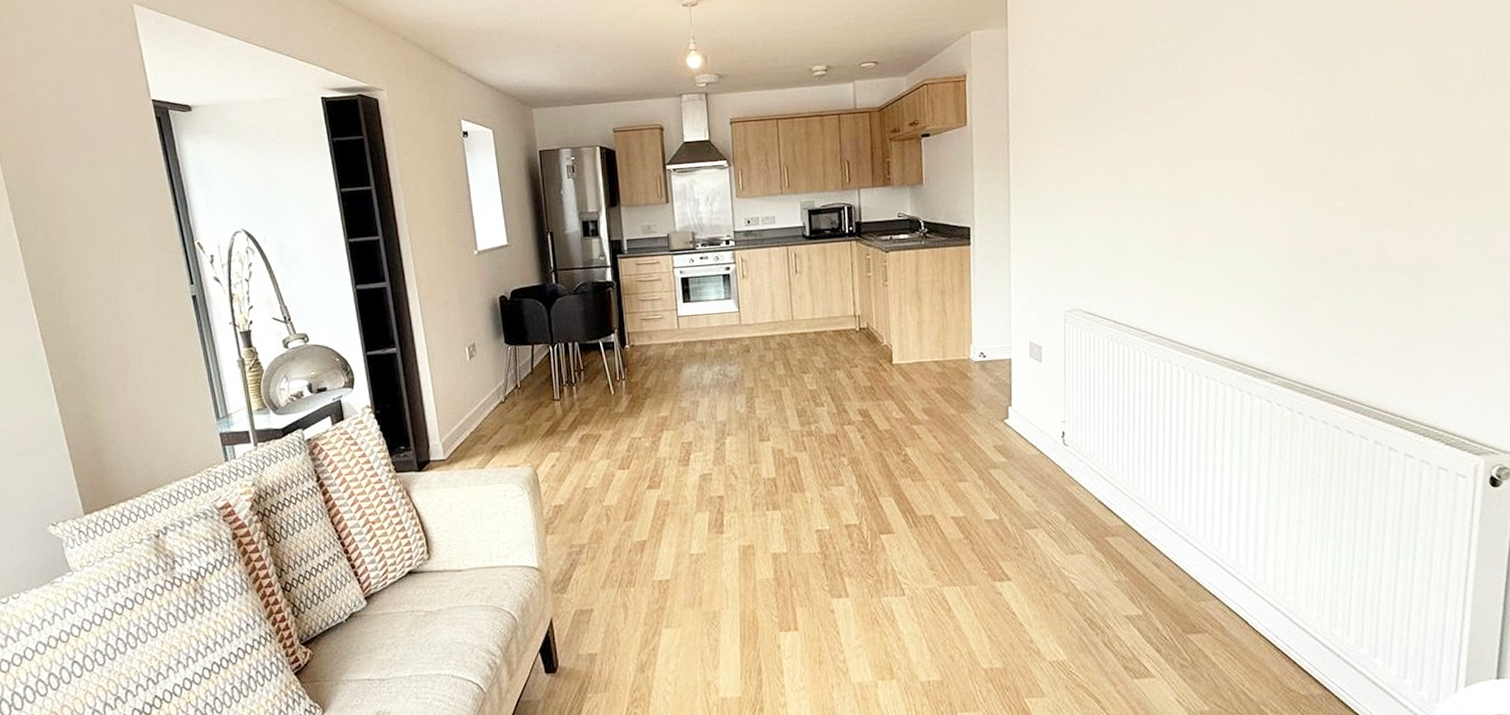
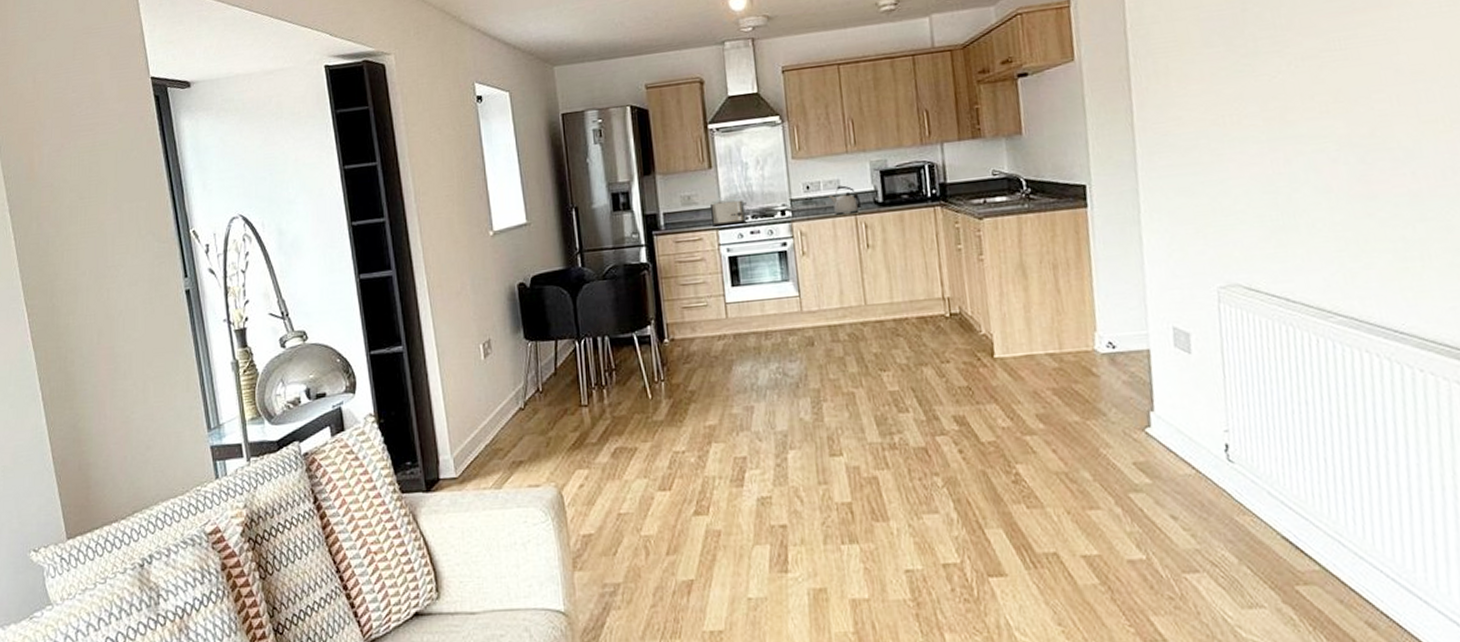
kettle: none [765,221,792,245] -> present [828,185,862,215]

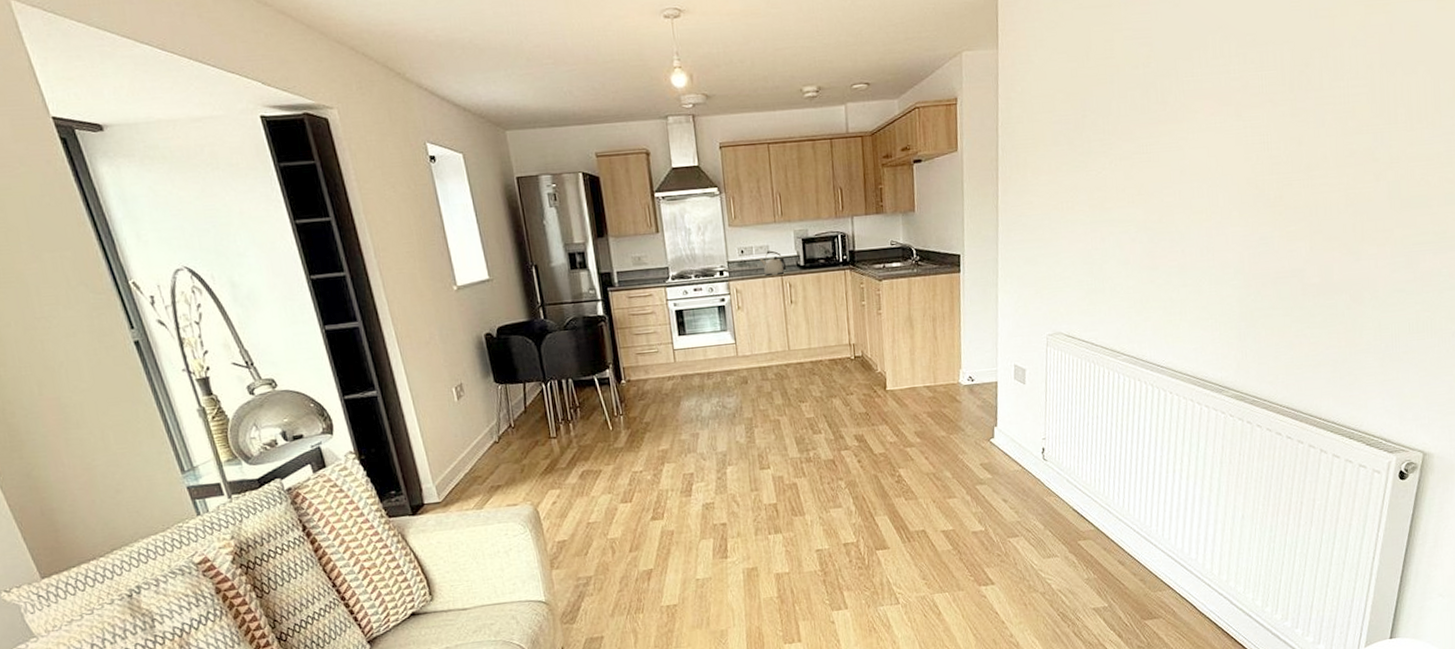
toaster: present [709,198,747,227] -> none [657,260,691,284]

